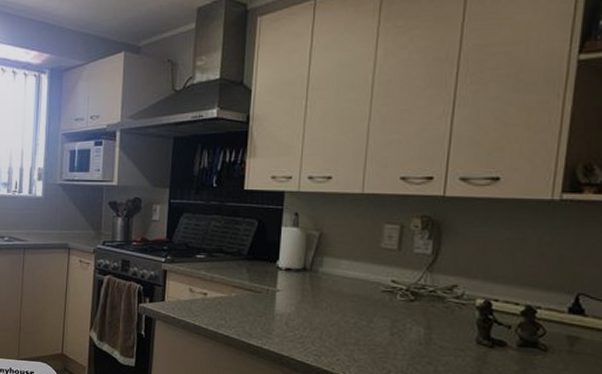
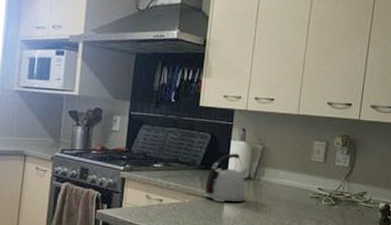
kettle: none [253,241,303,297] -> present [205,153,249,203]

